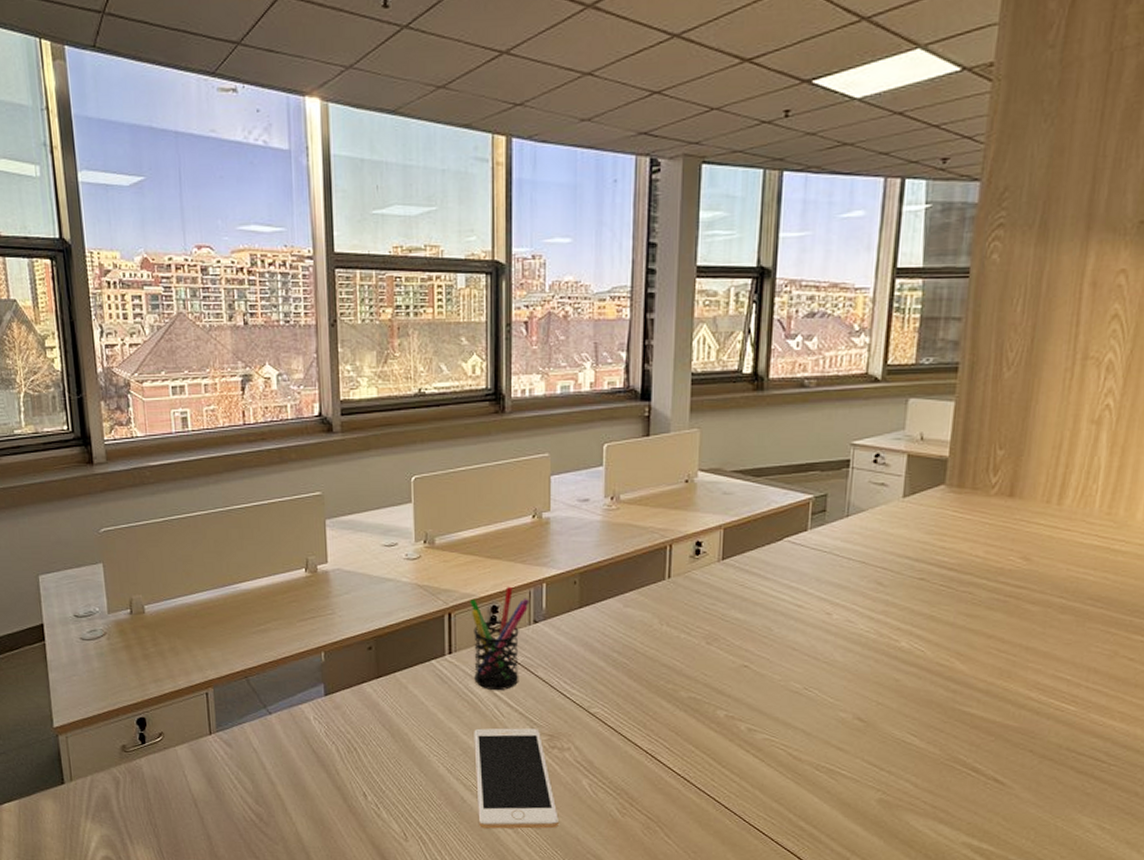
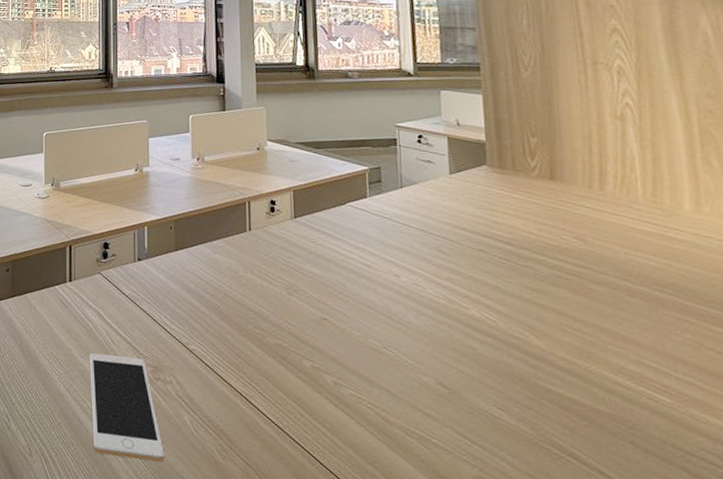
pen holder: present [470,586,529,691] -> none [87,226,134,319]

